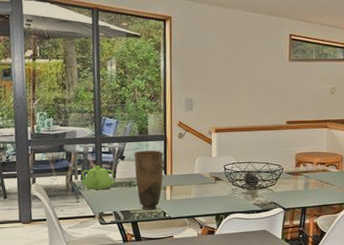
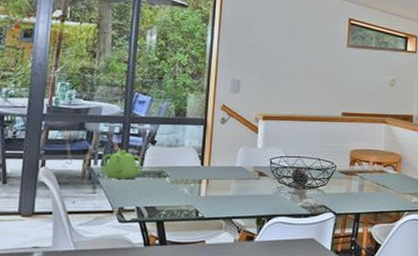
vase: present [134,150,164,210] -> none [166,135,202,207]

